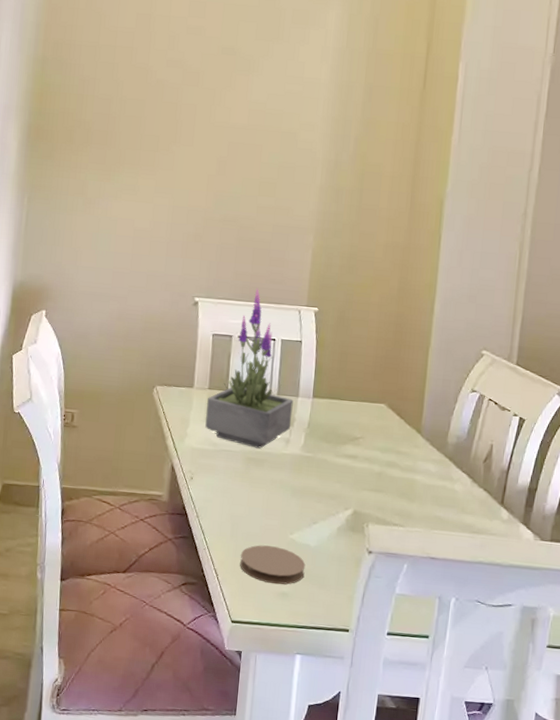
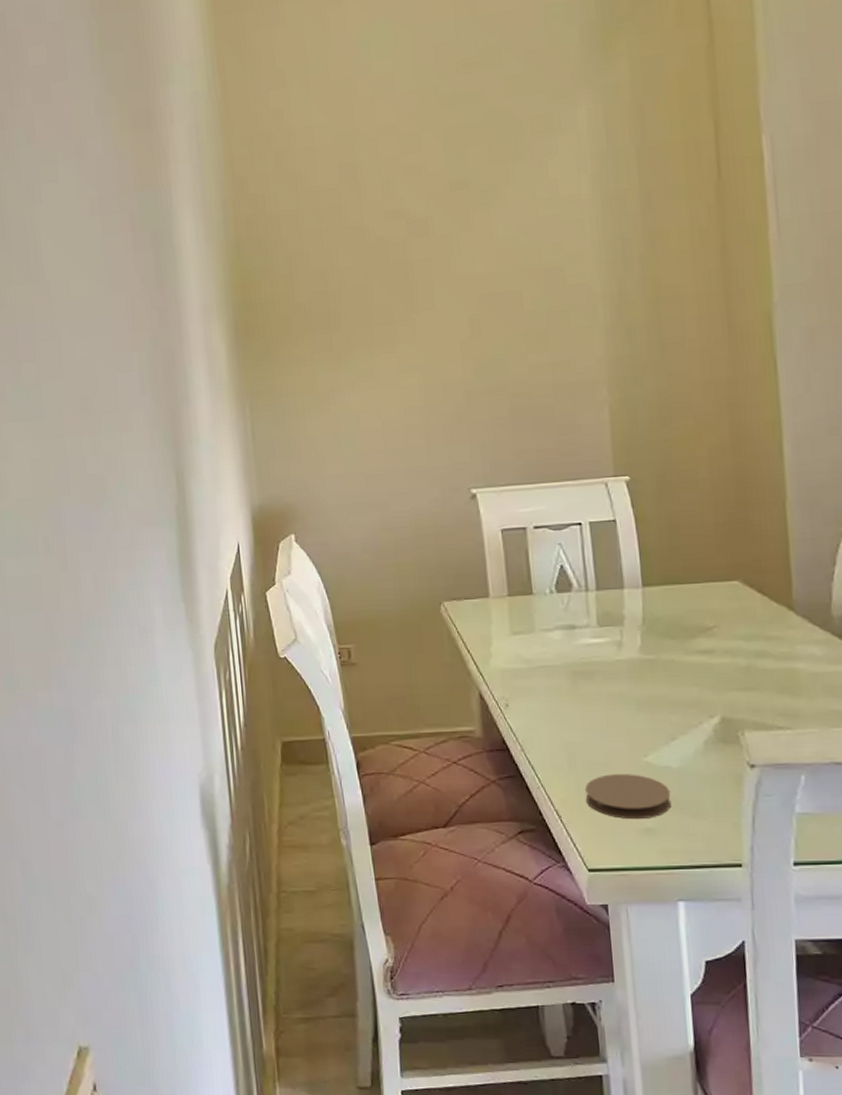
potted plant: present [205,288,294,449] -> none [508,465,621,658]

